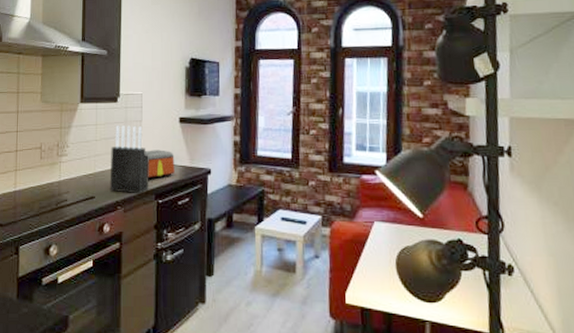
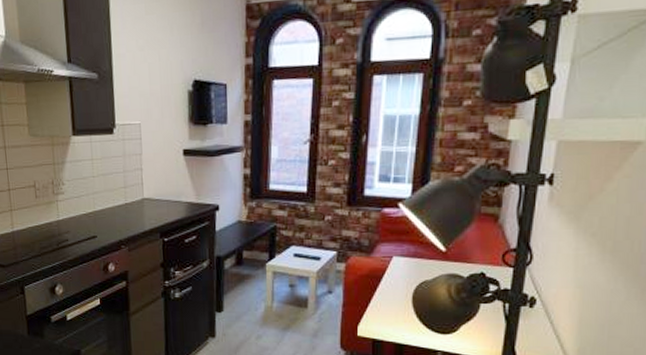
knife block: present [109,125,150,194] -> none [110,159,154,233]
toaster: present [144,149,175,179] -> none [146,185,180,217]

